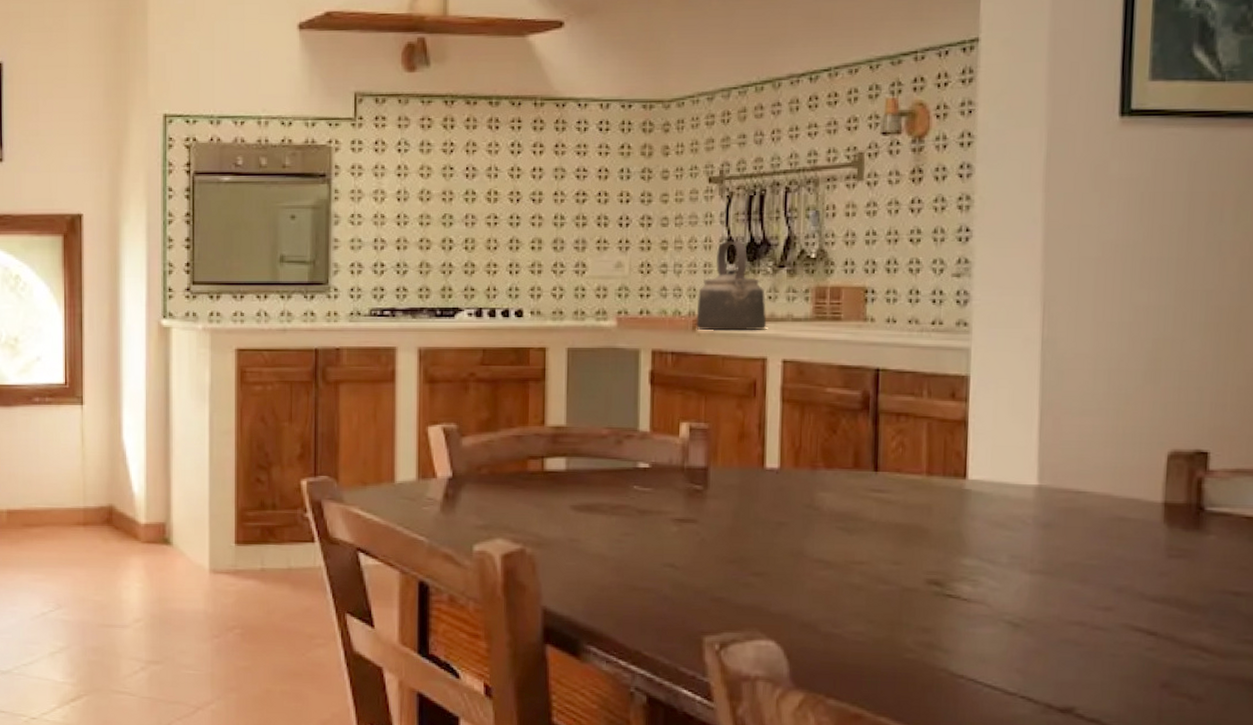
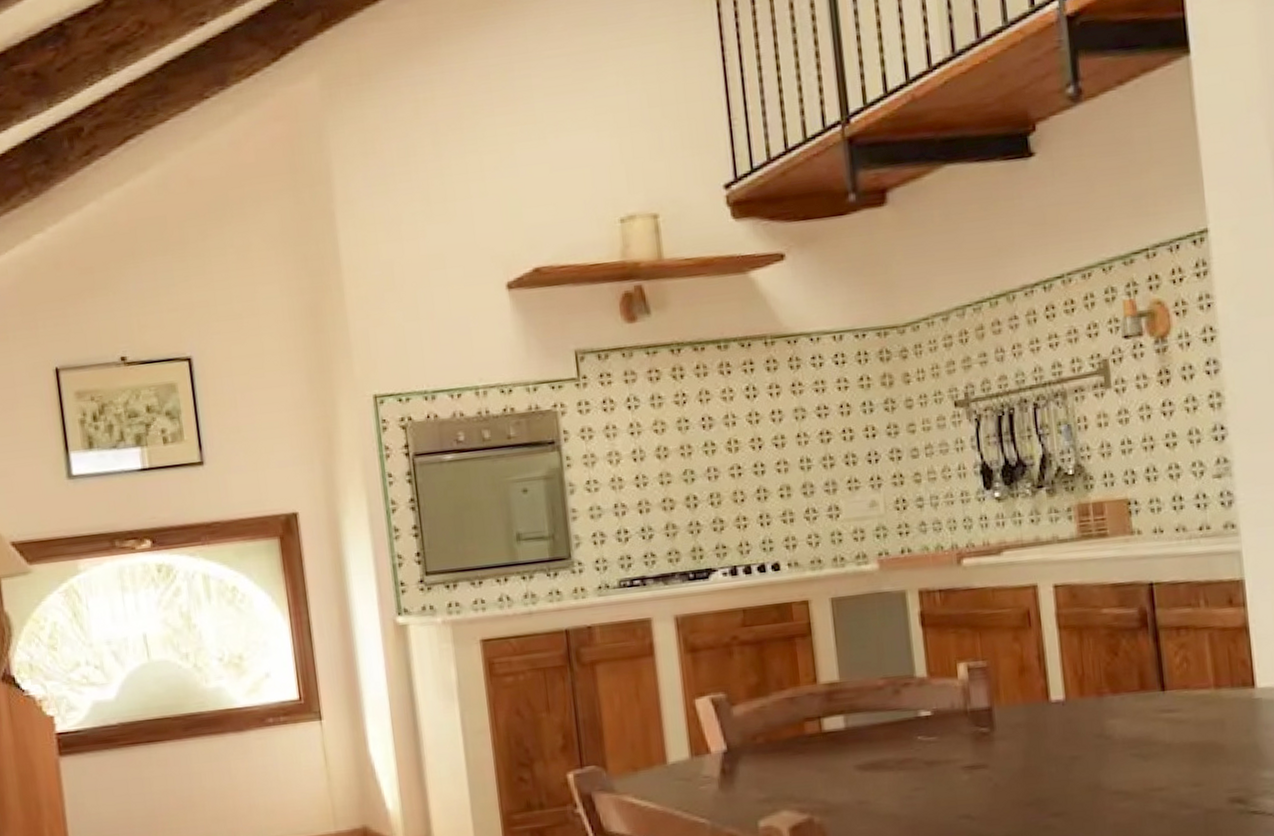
kettle: present [696,241,767,331] -> none [958,465,1033,563]

